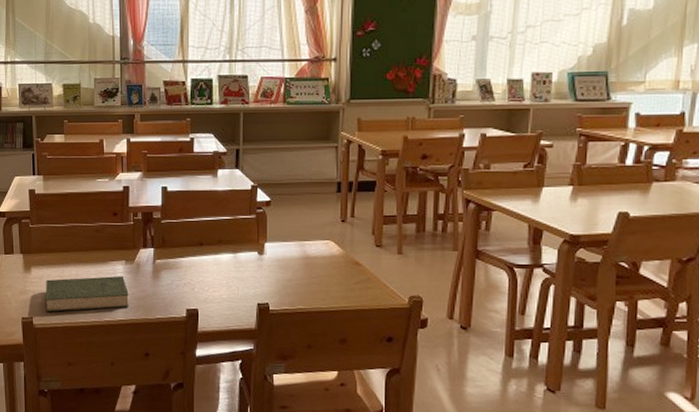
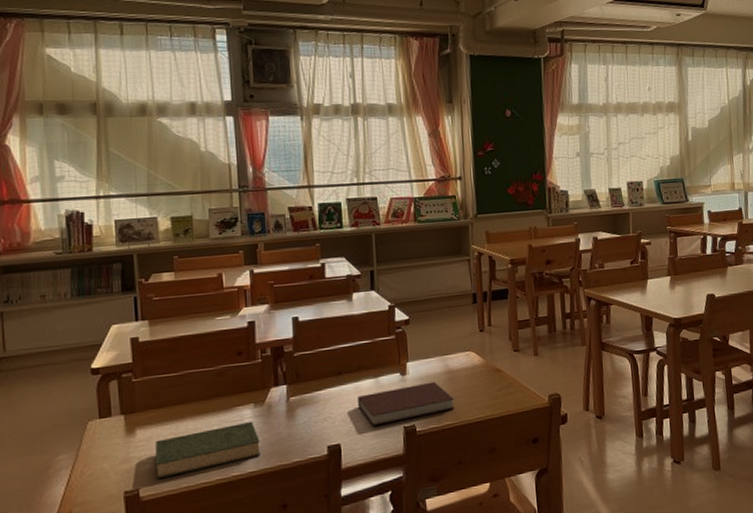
notebook: none [216,265,309,299] -> present [358,381,455,427]

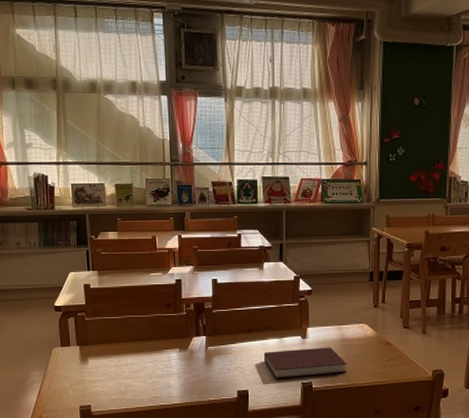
book: present [154,421,261,480] -> none [102,362,184,400]

